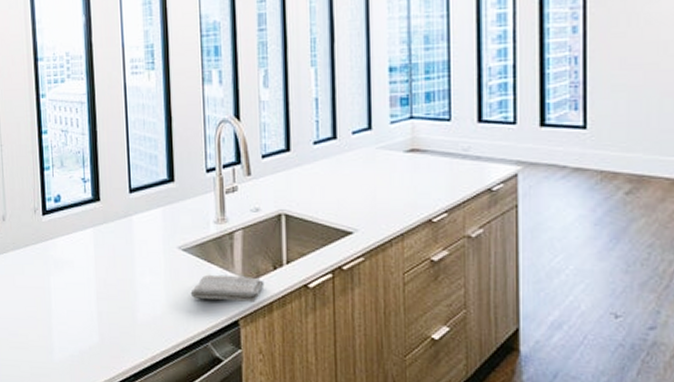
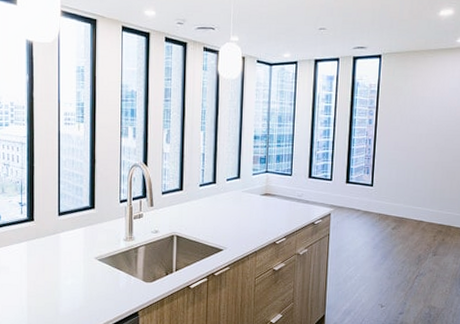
washcloth: present [190,274,265,302] -> none [103,278,159,299]

